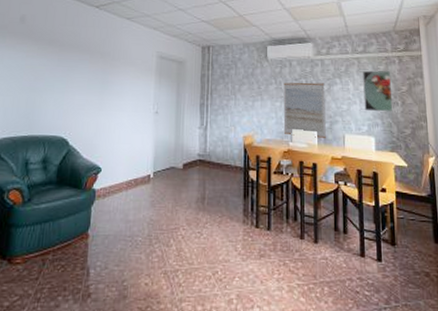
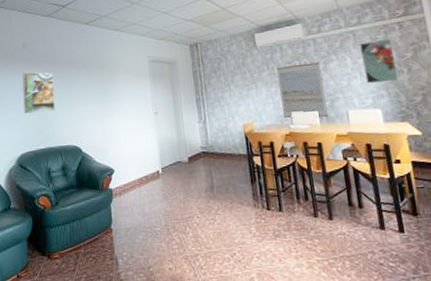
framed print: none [9,48,50,95] -> present [22,72,55,114]

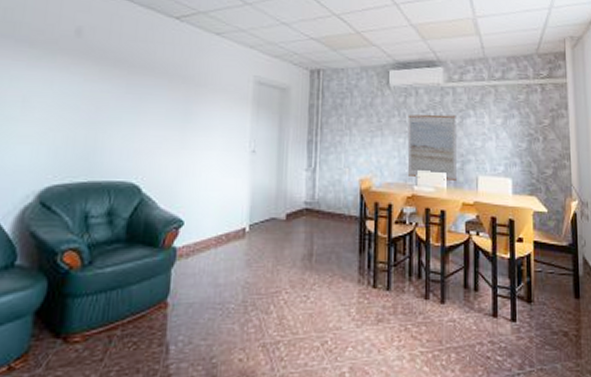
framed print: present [22,72,55,114] -> none [61,69,116,131]
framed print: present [360,38,399,84] -> none [500,100,533,150]

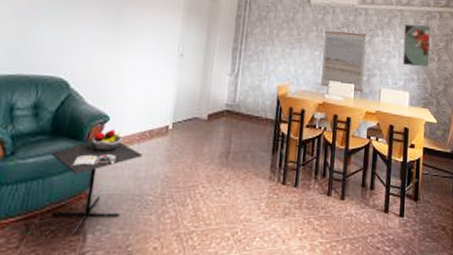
kitchen table: none [125,234,220,348] -> present [48,129,142,236]
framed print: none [500,100,533,150] -> present [402,24,431,68]

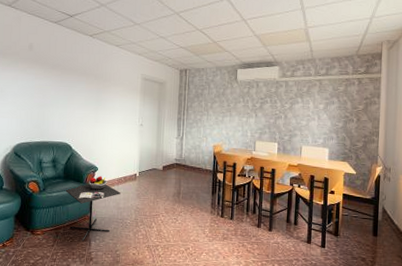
wall art: present [320,30,367,92] -> none [248,101,287,149]
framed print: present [402,24,431,68] -> none [322,91,350,128]

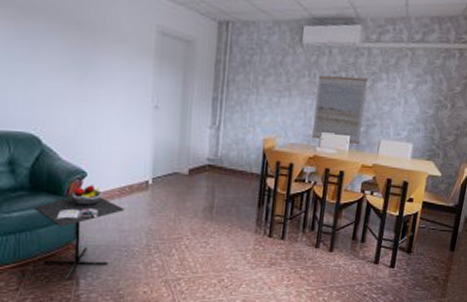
wall art: none [248,101,287,149] -> present [311,75,368,144]

